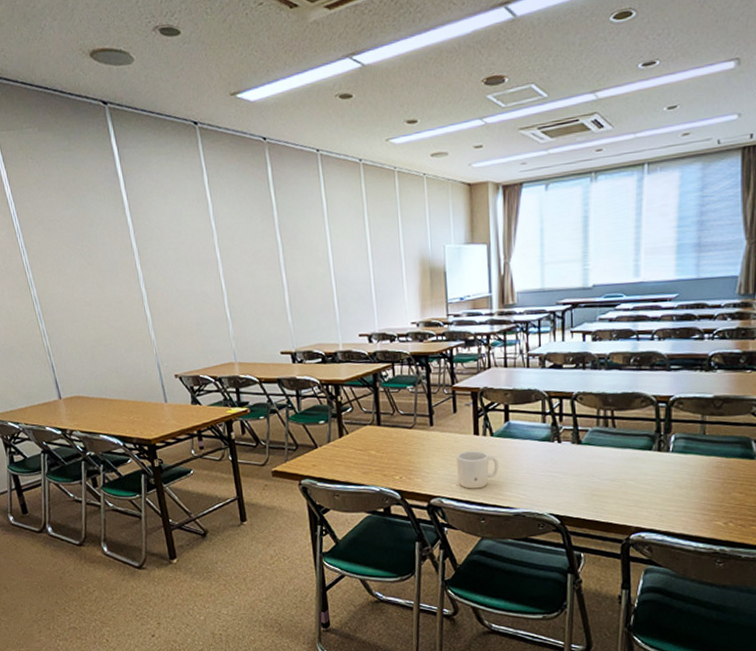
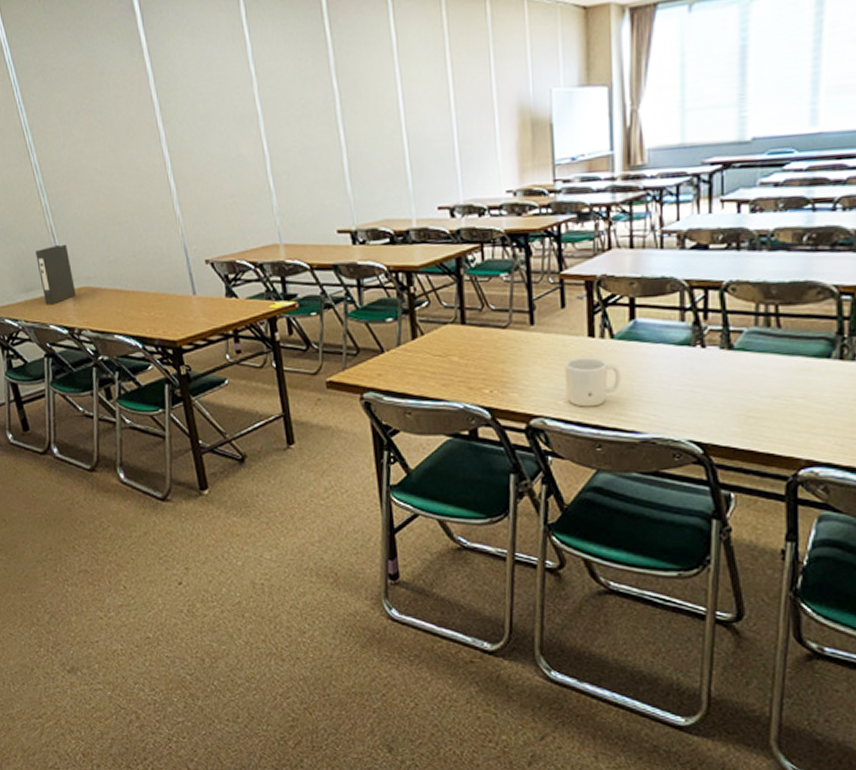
binder: none [34,361,68,411] -> present [35,244,76,305]

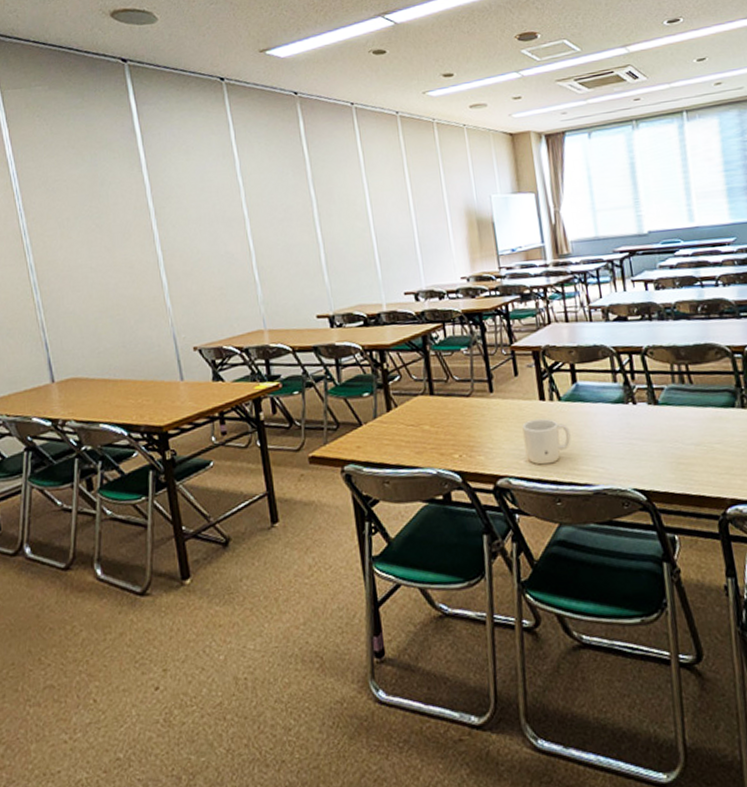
binder: present [35,244,76,305] -> none [24,337,63,398]

